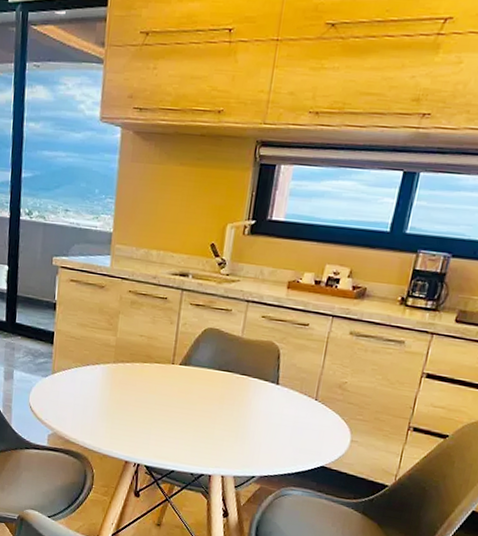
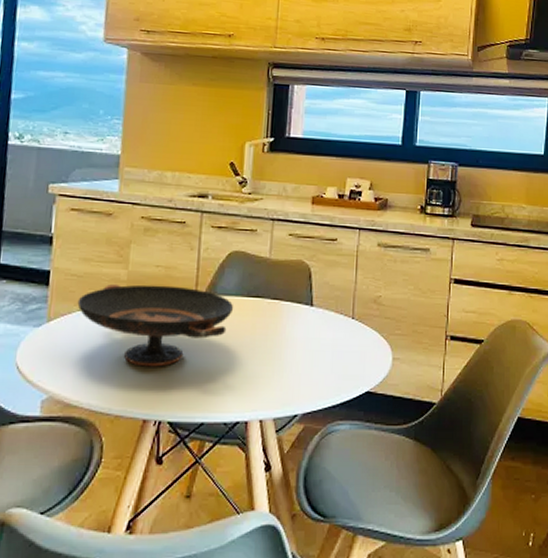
decorative bowl: none [75,347,206,421] -> present [77,283,234,367]

